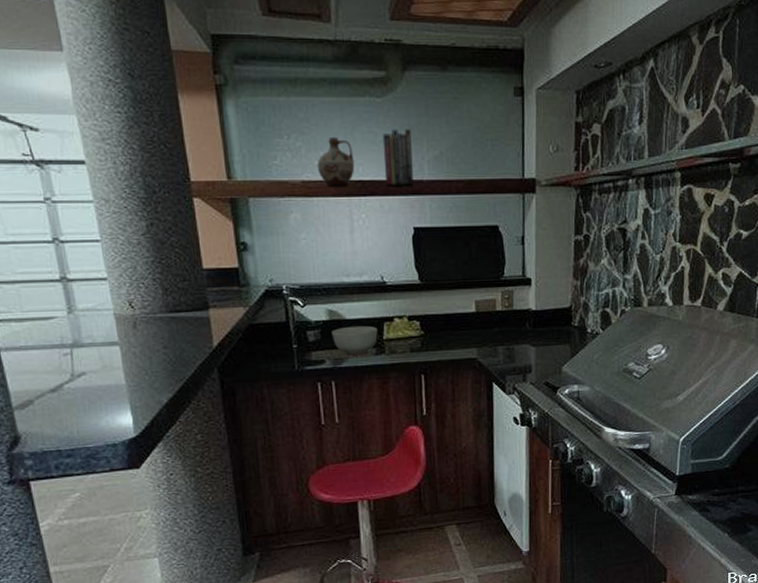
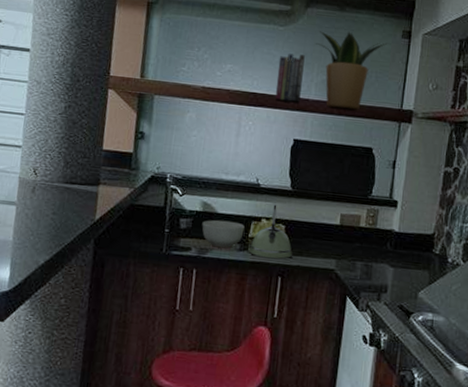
ceramic jug: present [317,136,355,188] -> none [218,53,252,97]
kettle: none [385,301,433,358] -> present [248,204,293,260]
potted plant: none [419,95,500,189] -> present [315,31,388,112]

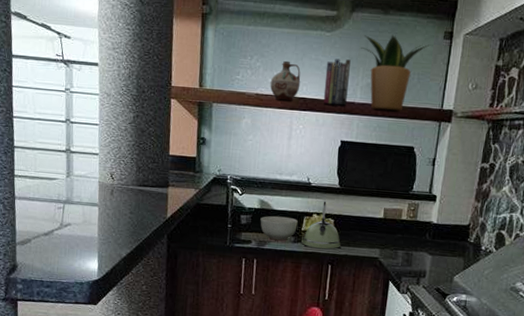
ceramic jug: none [218,53,252,97] -> present [270,60,301,102]

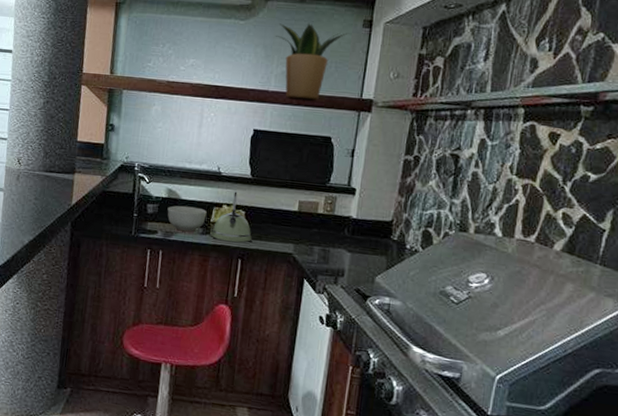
ceramic jug: present [270,60,301,102] -> none [181,48,213,90]
books: present [323,58,351,108] -> none [235,46,265,96]

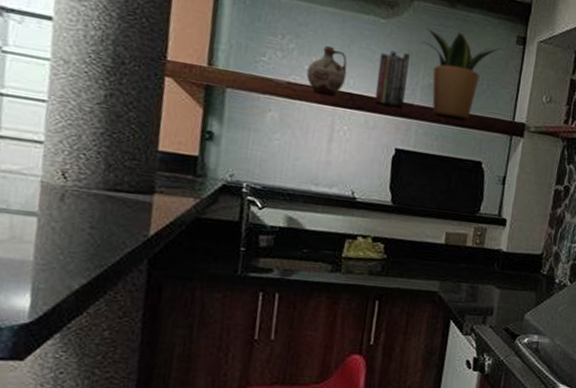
bowl: present [167,205,207,232] -> none [286,237,337,270]
ceramic jug: none [181,48,213,90] -> present [306,45,347,97]
kettle: present [210,191,253,243] -> none [341,221,393,282]
books: none [235,46,265,96] -> present [374,50,410,110]

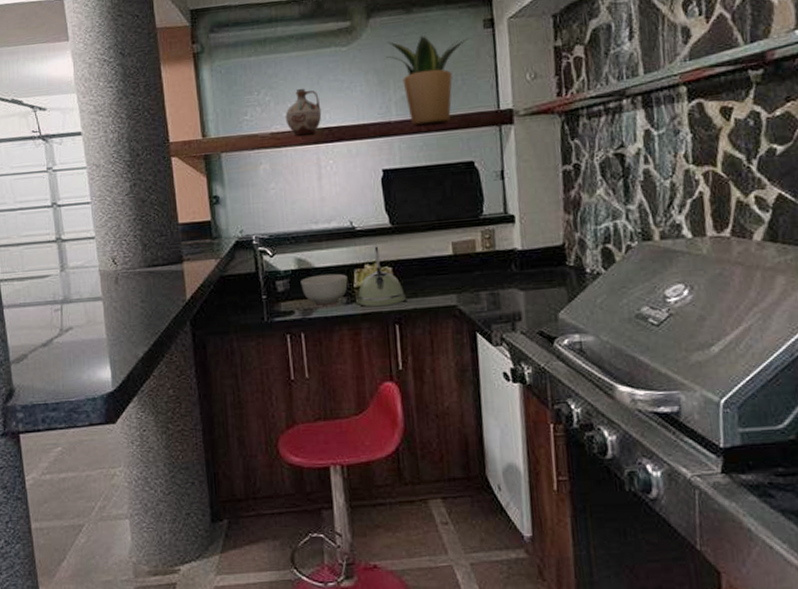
bowl: none [286,237,337,270] -> present [300,273,348,305]
kettle: none [341,221,393,282] -> present [356,246,407,308]
books: present [374,50,410,110] -> none [348,73,381,133]

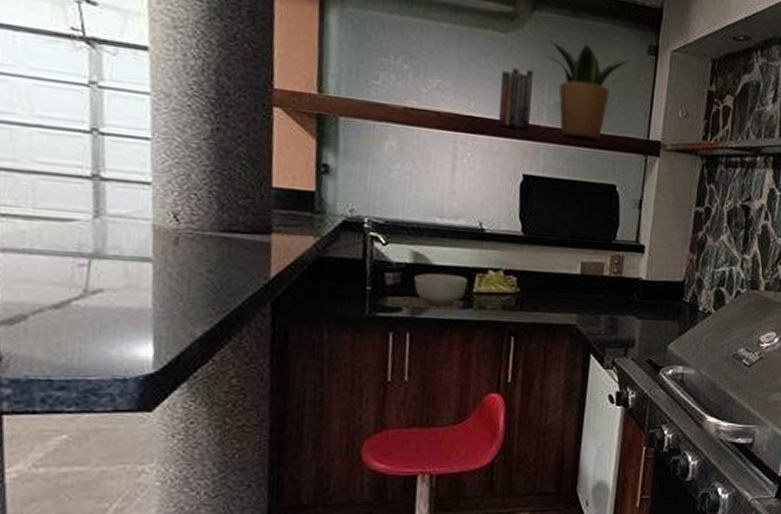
ceramic jug: present [285,88,322,137] -> none [423,65,467,121]
books: none [348,73,381,133] -> present [497,67,533,133]
kettle: present [356,246,407,308] -> none [473,253,528,317]

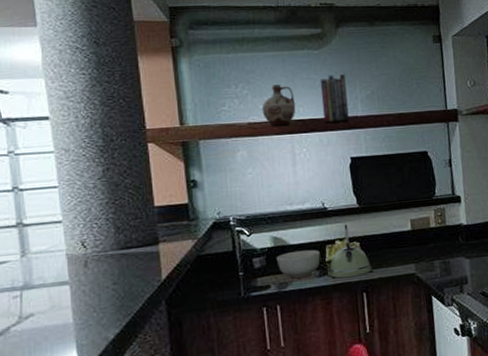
ceramic jug: none [423,65,467,121] -> present [262,84,296,128]
kettle: none [473,253,528,317] -> present [328,224,373,279]
potted plant: present [545,41,632,142] -> none [352,44,421,122]

